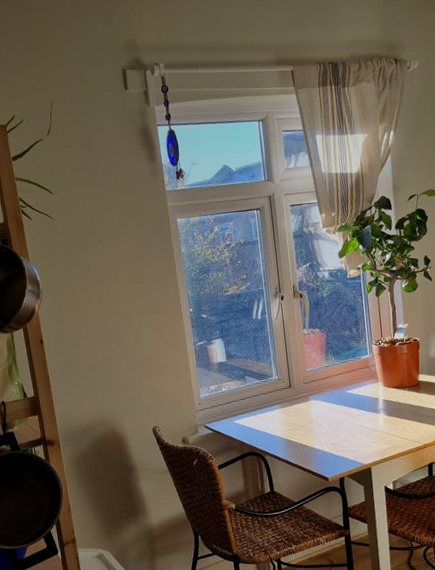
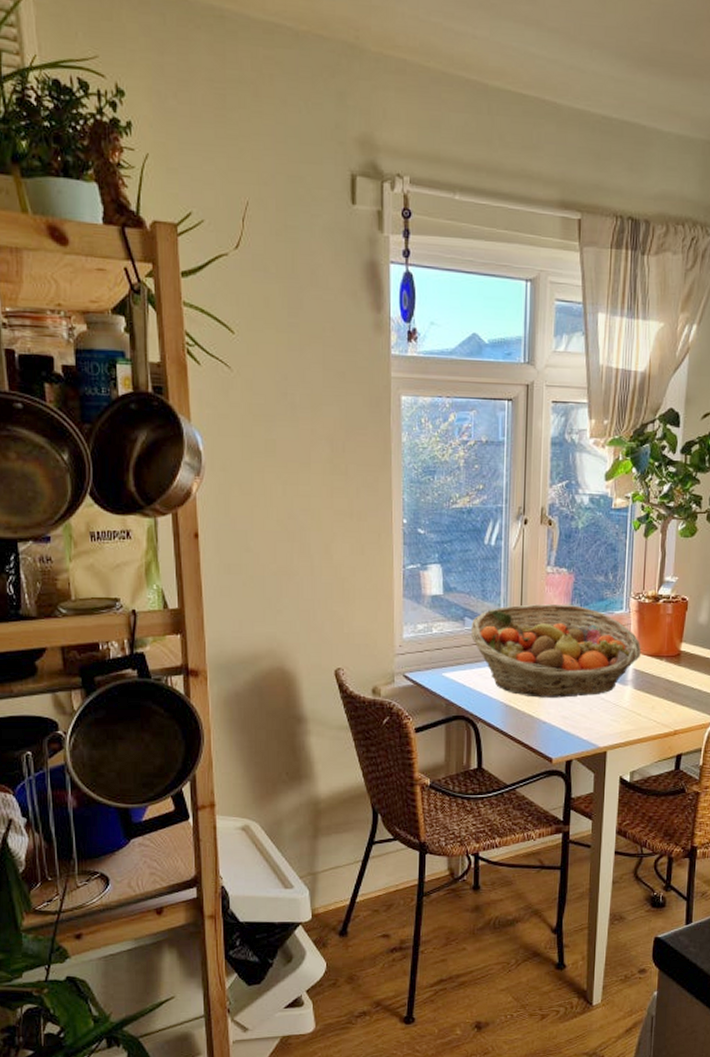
fruit basket: none [251,356,388,432] -> present [471,603,642,698]

